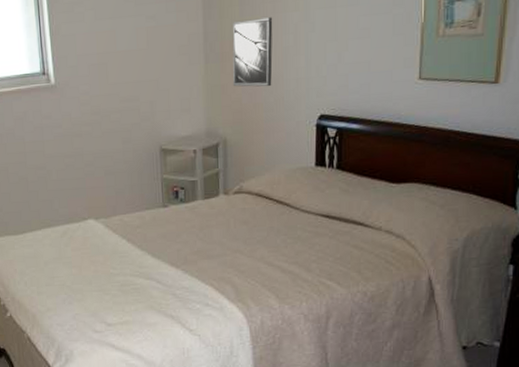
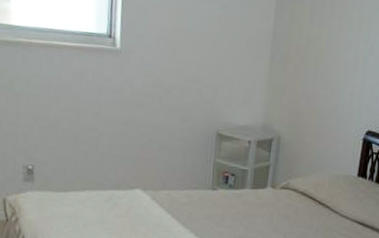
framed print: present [232,17,273,87] -> none [293,29,338,96]

